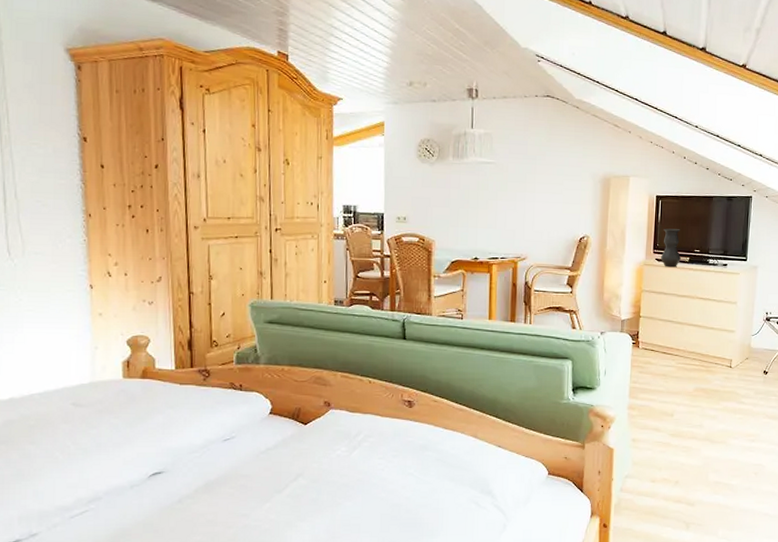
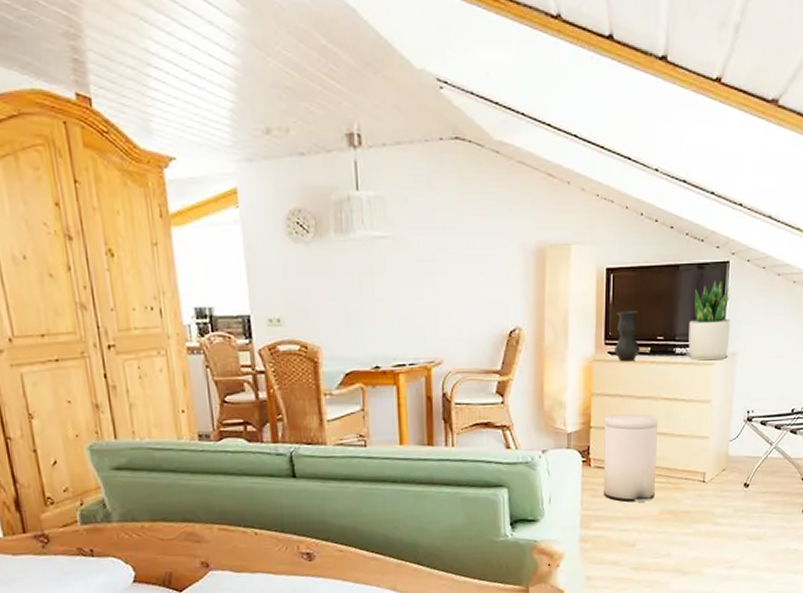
pedal bin: none [648,308,695,380] -> present [603,414,659,503]
planter: none [719,211,753,271] -> present [688,281,730,361]

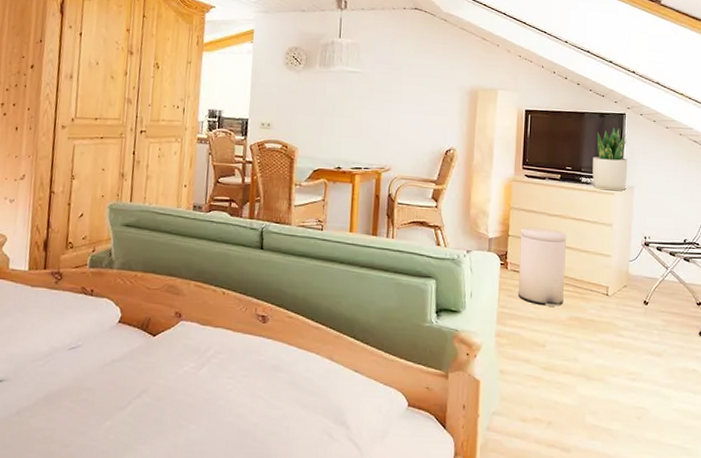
vase: present [615,311,640,362] -> none [531,144,551,185]

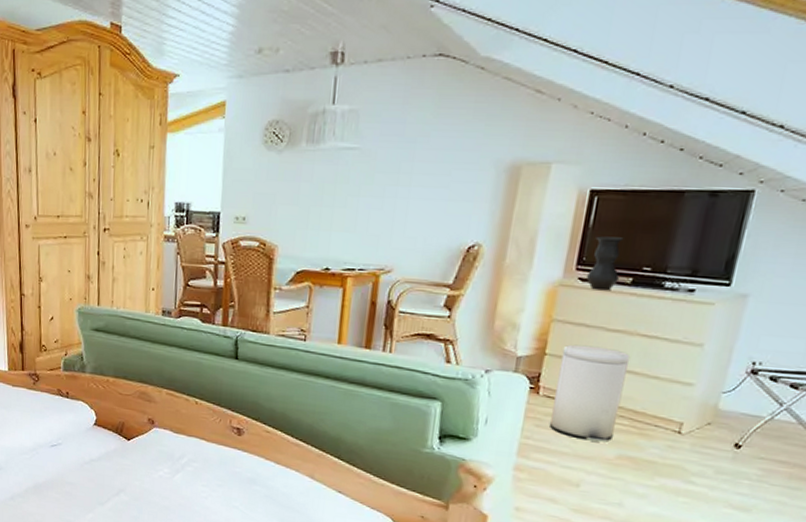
vase: none [531,144,551,185] -> present [586,236,624,291]
planter: present [592,128,628,191] -> none [682,212,751,301]

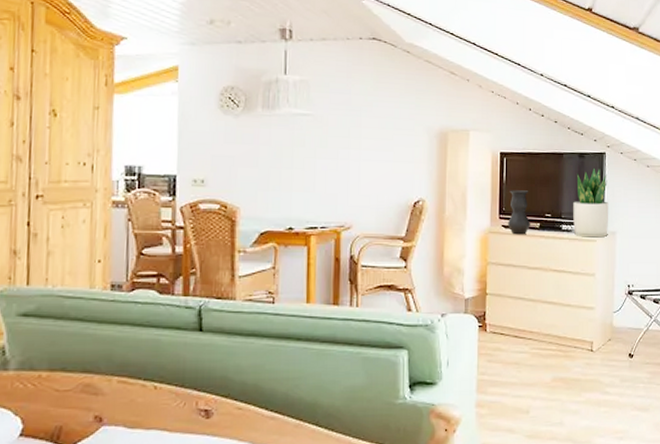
pedal bin: present [549,344,631,443] -> none [498,283,549,369]
planter: none [682,212,751,301] -> present [573,169,609,238]

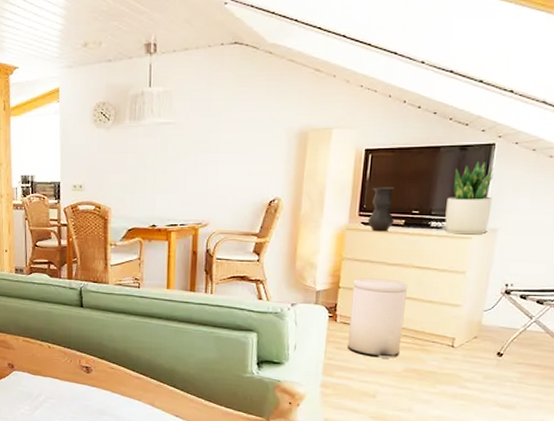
pedal bin: none [498,283,549,369] -> present [347,278,408,359]

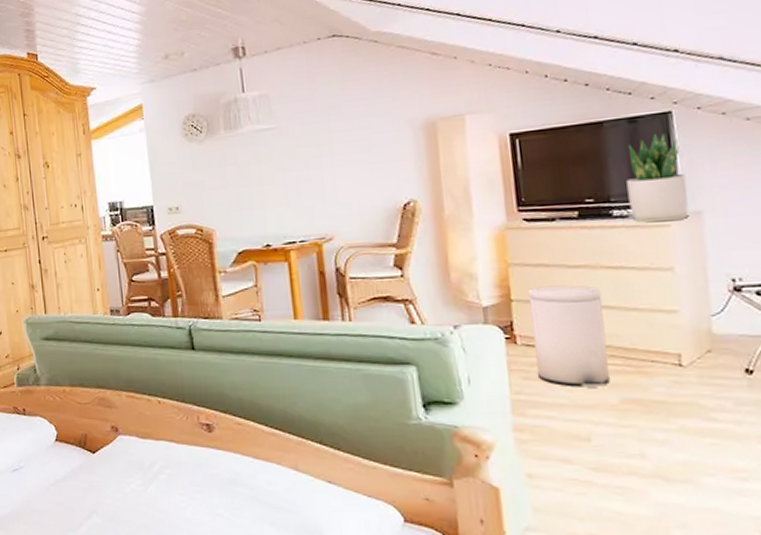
vase: present [368,187,395,232] -> none [528,174,564,229]

